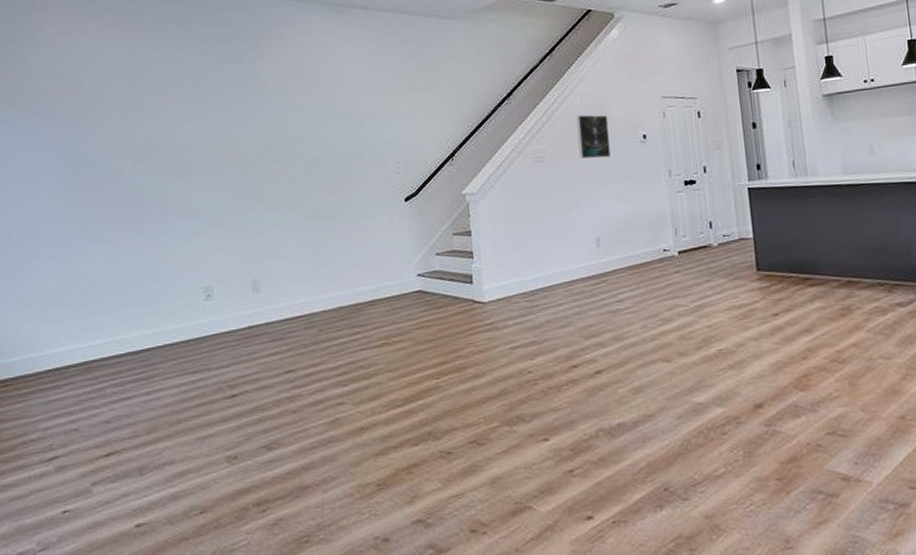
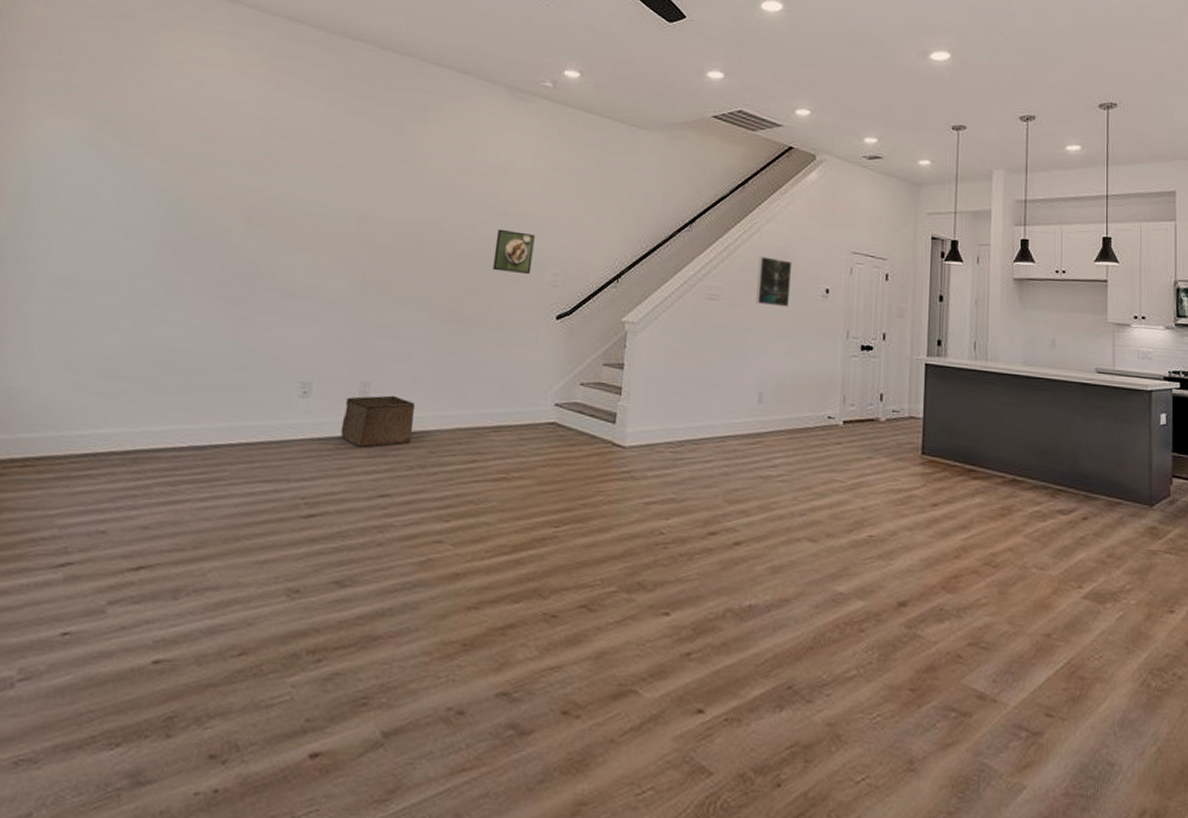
storage bin: none [243,287,303,334] -> present [340,395,415,447]
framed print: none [340,130,376,168] -> present [492,228,535,275]

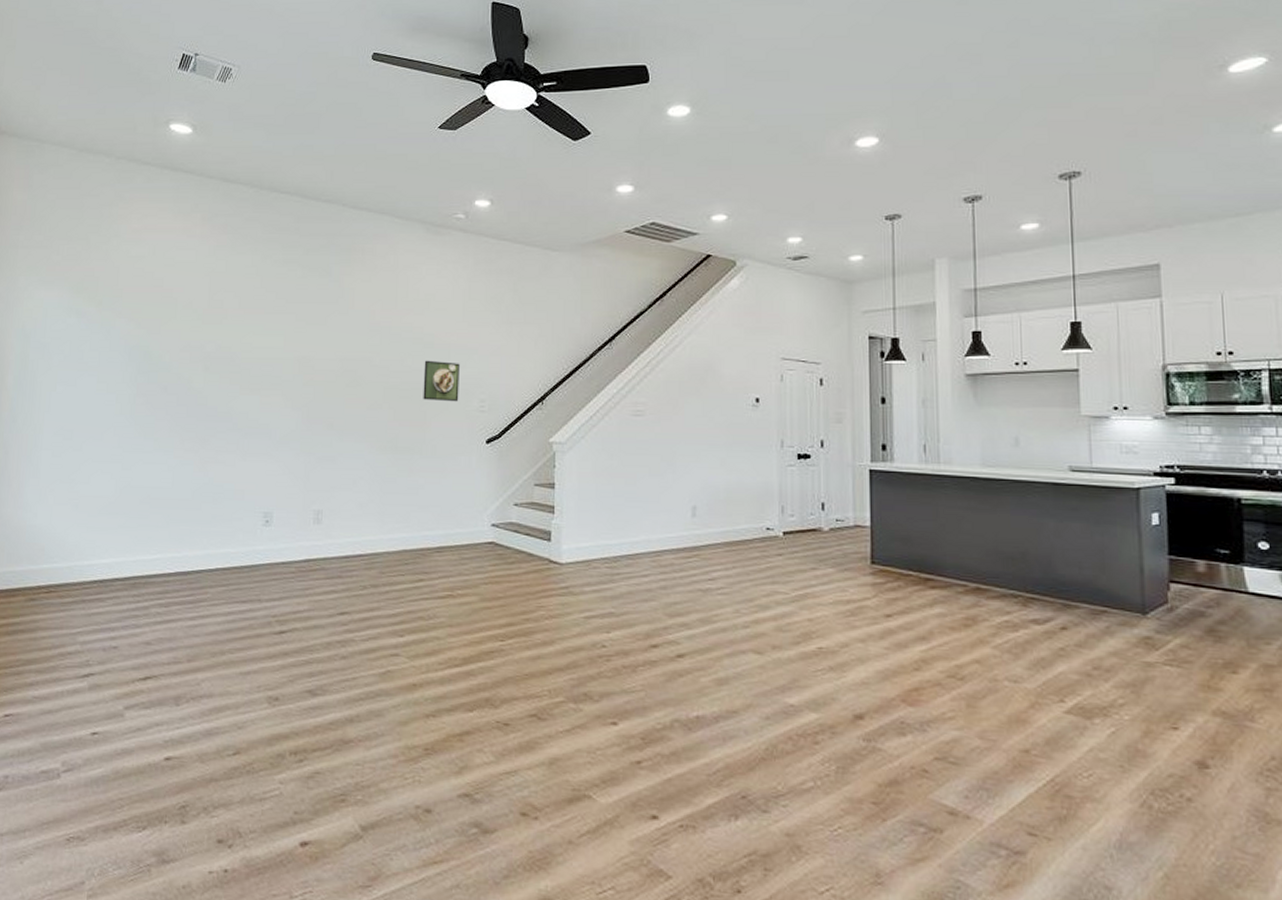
storage bin: present [340,395,415,447] -> none [300,521,364,569]
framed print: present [756,256,793,307] -> none [683,369,719,419]

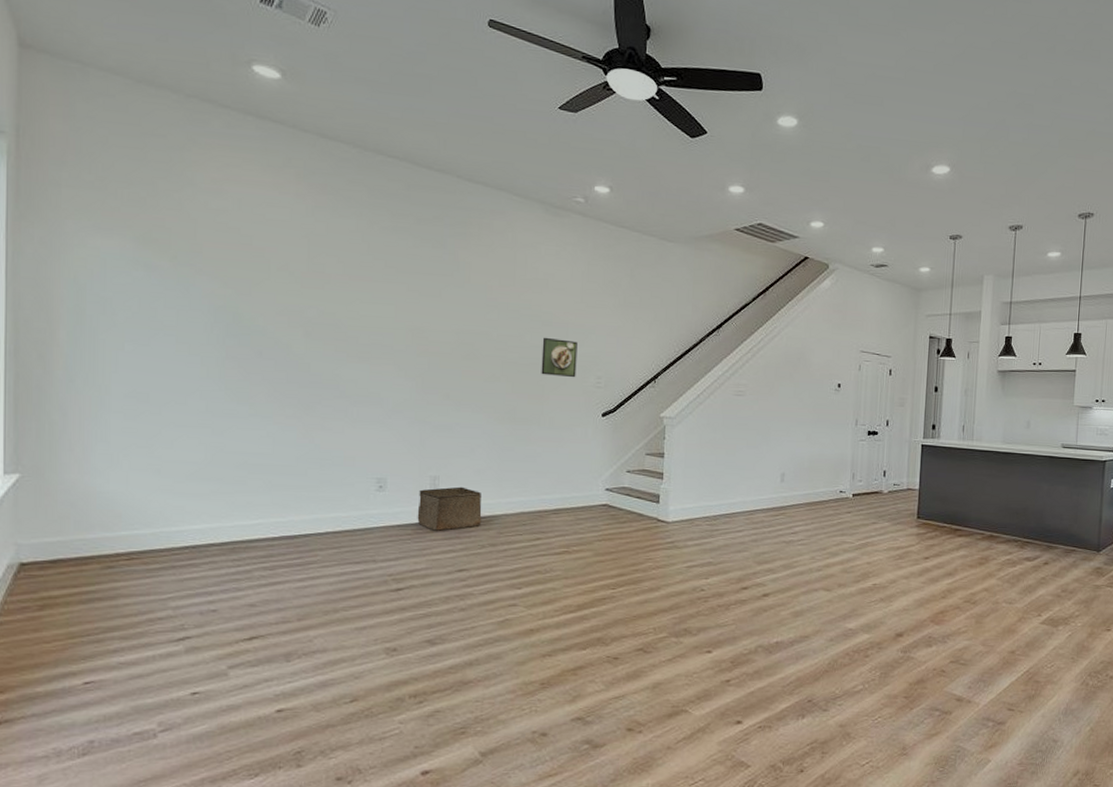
storage bin: none [300,521,364,569] -> present [417,486,482,531]

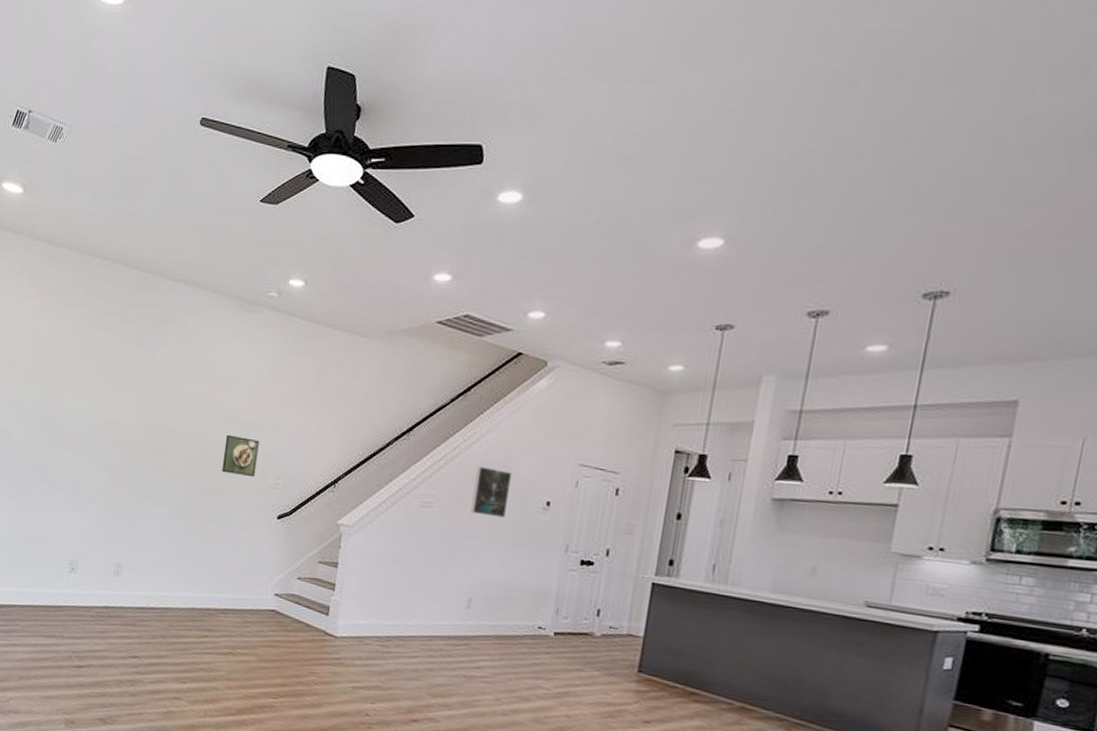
storage bin: present [417,486,482,531] -> none [100,575,158,618]
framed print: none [777,356,809,401] -> present [471,466,513,518]

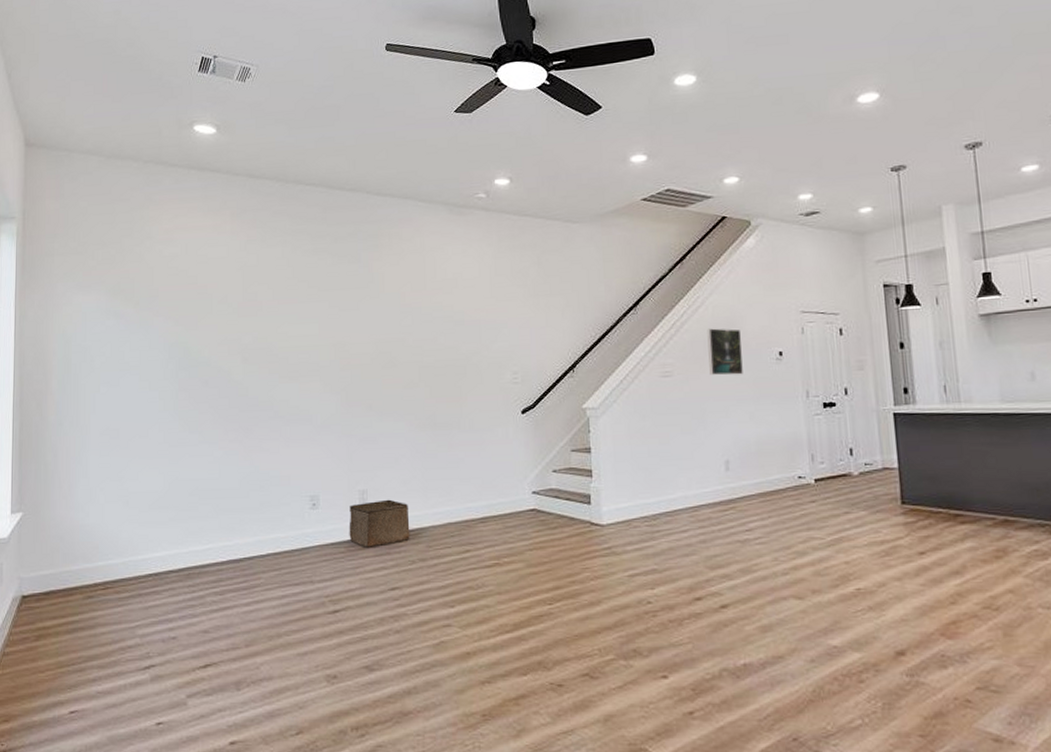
storage bin: none [100,575,158,618] -> present [349,499,410,547]
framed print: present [222,434,259,478] -> none [456,337,492,376]

